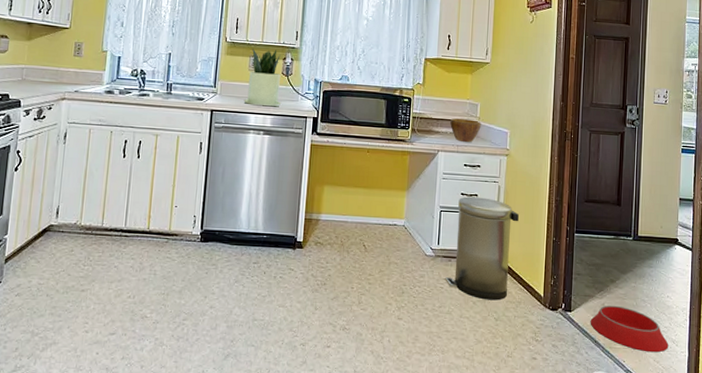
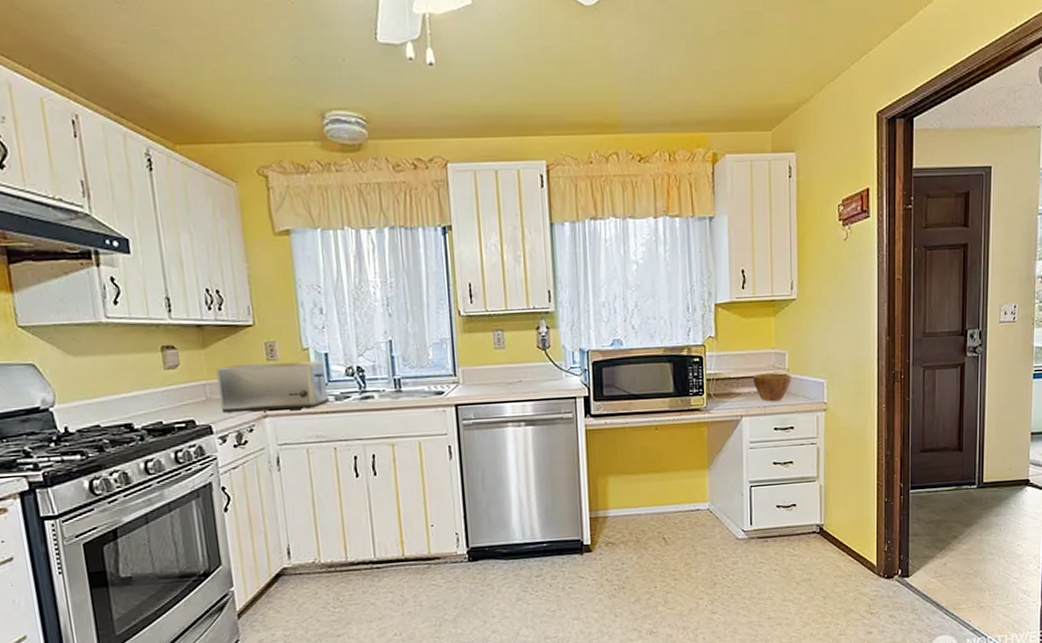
toaster: none [31,56,116,99] -> present [216,361,328,414]
planter: present [244,48,282,107] -> none [494,318,542,393]
pedal bin: present [445,196,519,301] -> none [762,463,843,579]
pet bowl: present [590,305,669,353] -> none [931,562,1020,608]

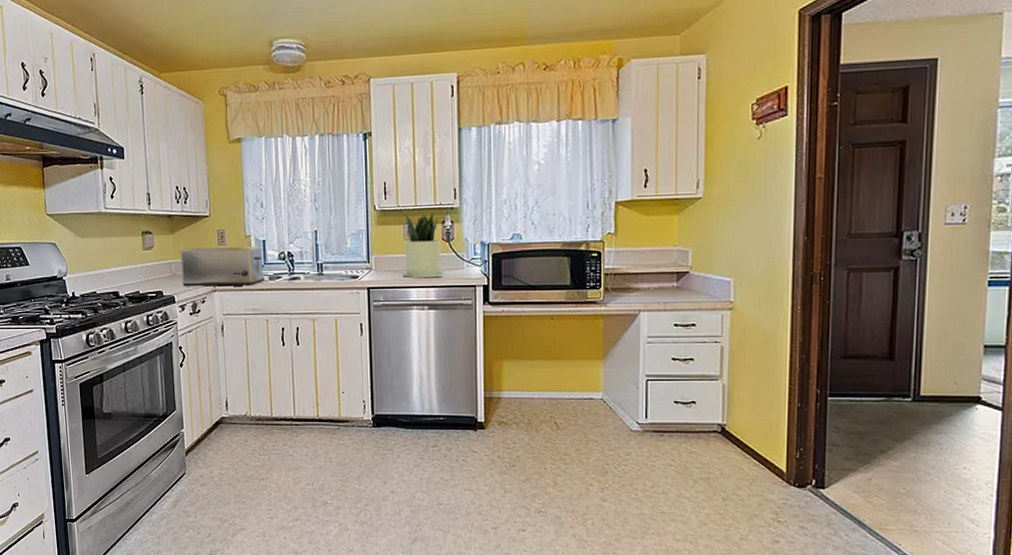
planter: none [494,318,542,393] -> present [402,213,445,279]
bowl: present [753,373,791,402] -> none [653,270,694,299]

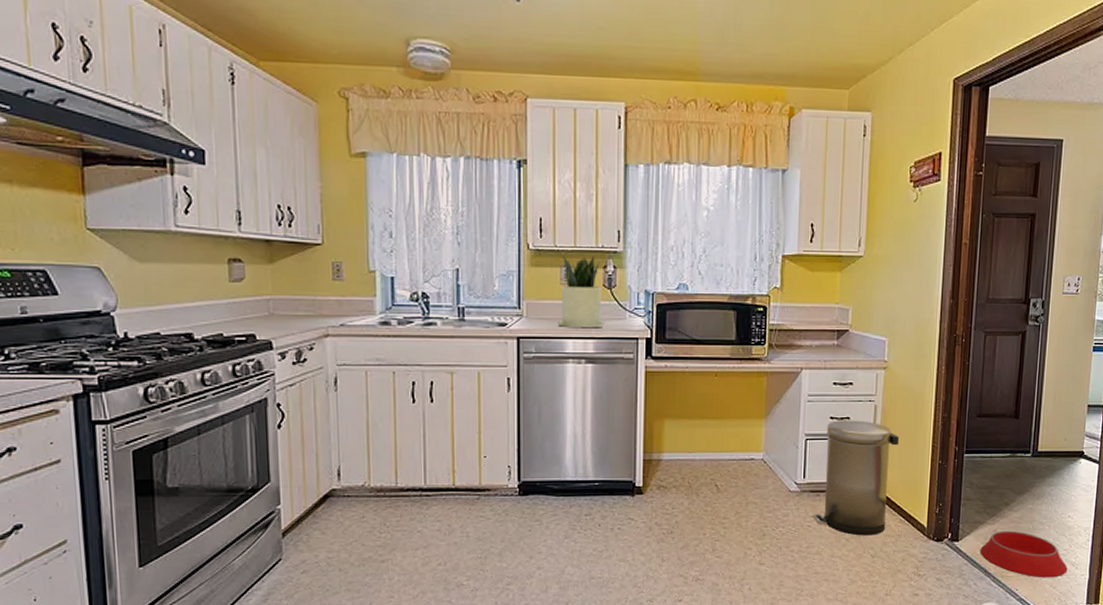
toaster: present [180,246,263,287] -> none [281,282,390,332]
pedal bin: none [657,361,750,478] -> present [813,420,899,536]
pet bowl: none [851,480,965,534] -> present [980,530,1068,578]

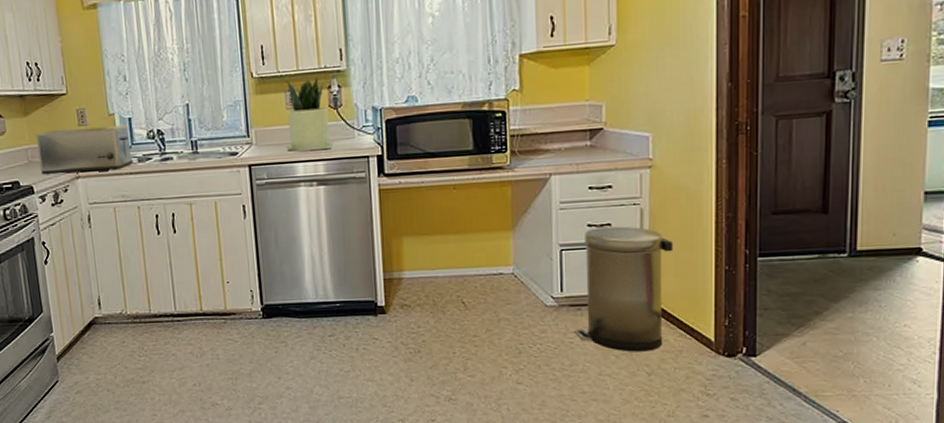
toaster: none [281,282,390,332] -> present [36,125,132,176]
pet bowl: present [980,530,1068,578] -> none [785,343,907,398]

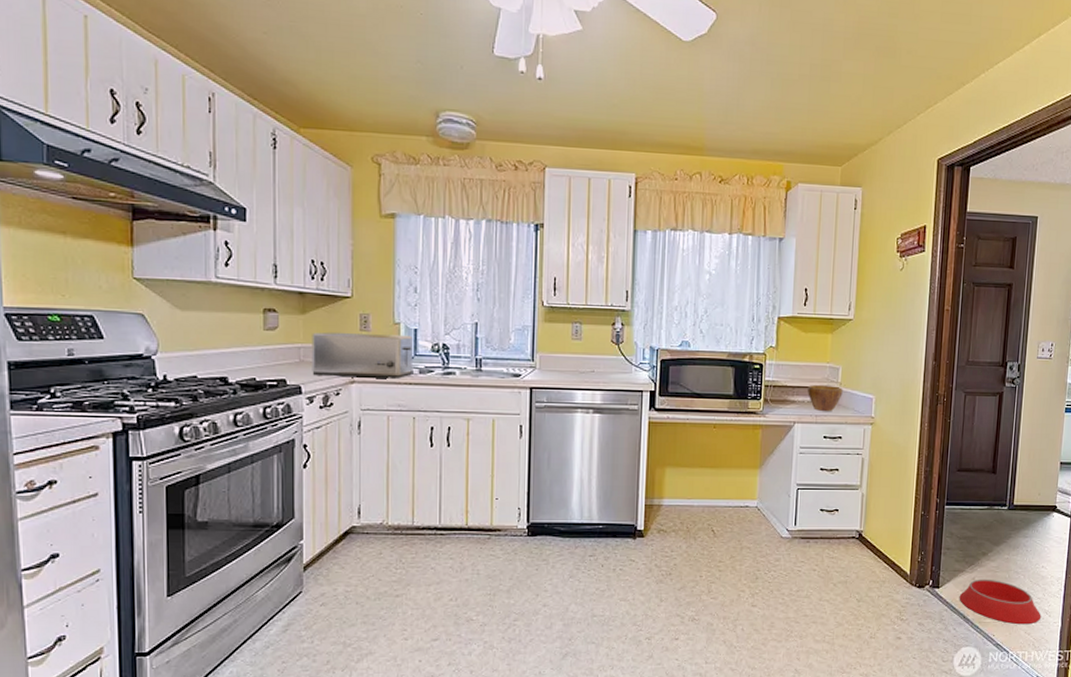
planter: present [286,77,334,153] -> none [568,313,613,381]
bowl: none [564,126,609,159] -> present [808,385,843,412]
pedal bin: present [574,226,672,352] -> none [803,472,884,581]
pet bowl: none [785,343,907,398] -> present [959,579,1041,625]

